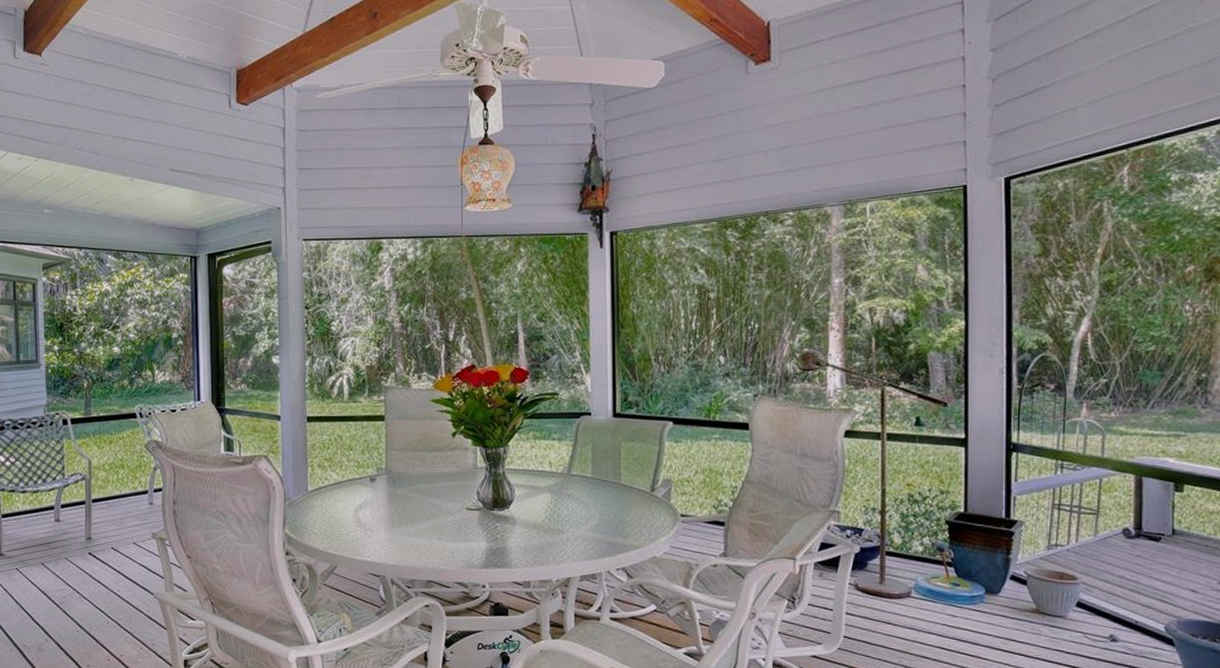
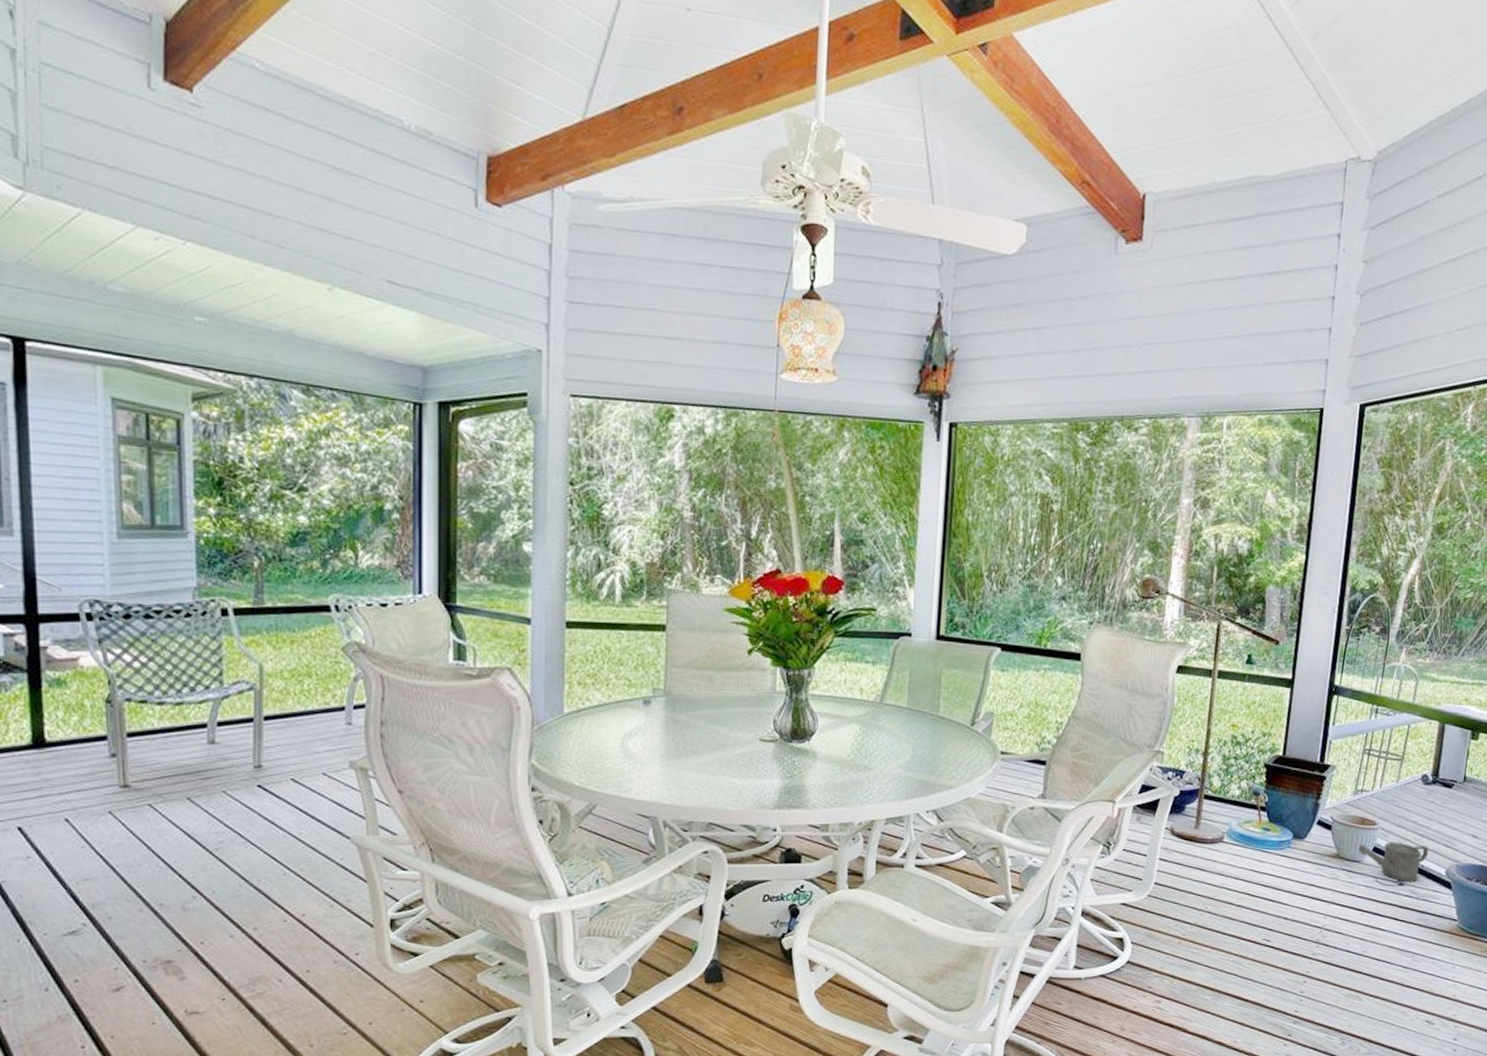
watering can: none [1060,596,1142,639] -> present [1358,842,1429,883]

